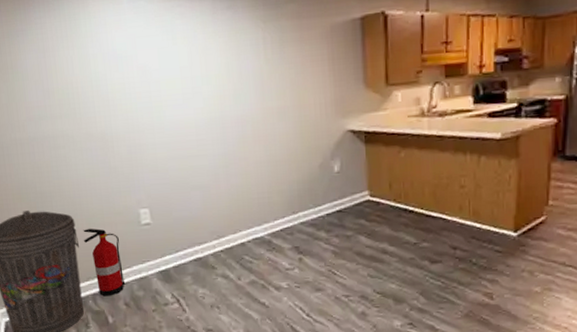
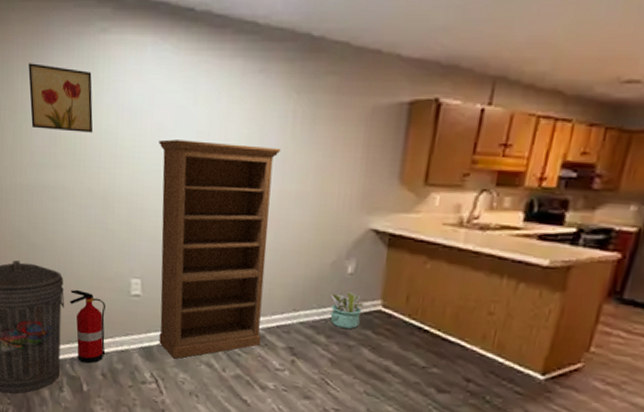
wall art: none [13,26,84,86] -> present [28,63,93,133]
bookshelf: none [146,72,269,277] -> present [159,139,282,359]
decorative plant: none [324,188,355,222] -> present [330,292,365,330]

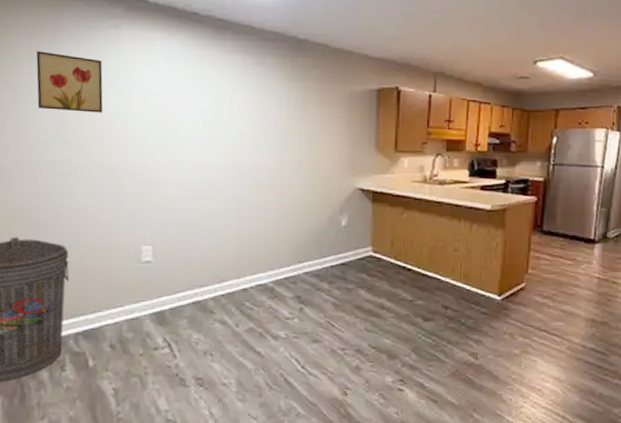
fire extinguisher: present [69,289,106,364] -> none [74,261,115,337]
bookshelf: present [159,139,282,359] -> none [168,118,279,320]
decorative plant: present [330,292,365,330] -> none [330,242,358,275]

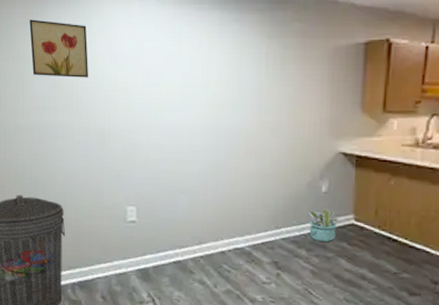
decorative plant: none [330,242,358,275] -> present [308,208,339,243]

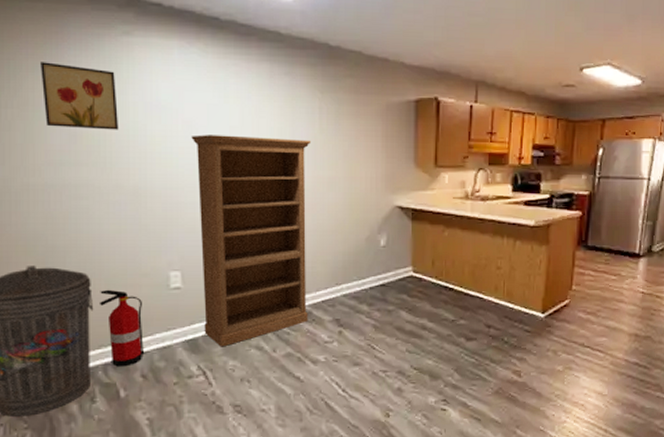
fire extinguisher: none [69,218,105,288] -> present [99,289,145,367]
bookshelf: none [148,81,257,279] -> present [191,135,312,347]
decorative plant: present [308,208,339,243] -> none [368,262,398,296]

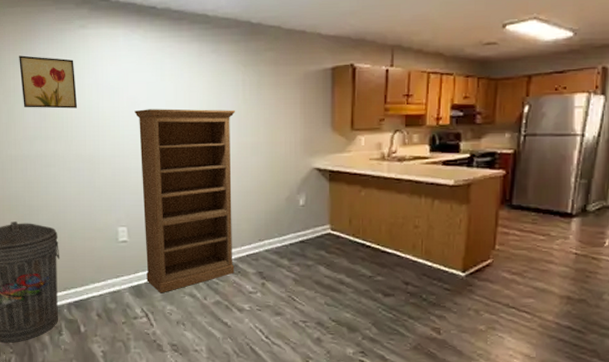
fire extinguisher: present [99,289,145,367] -> none [64,241,99,307]

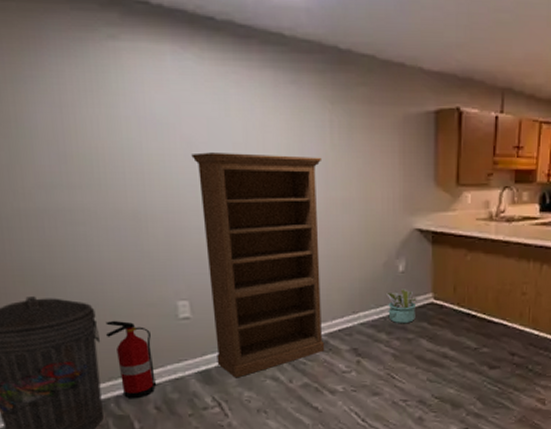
wall art: present [19,55,78,109] -> none [19,71,112,148]
fire extinguisher: none [64,241,99,307] -> present [105,320,157,399]
decorative plant: none [288,220,317,252] -> present [386,289,418,324]

